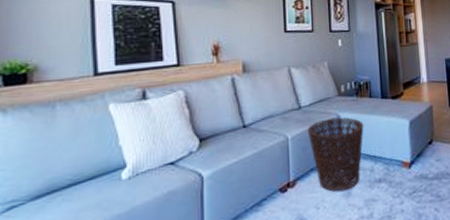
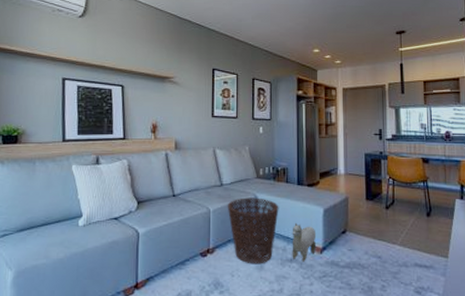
plush toy: none [378,140,405,181] -> present [292,223,317,262]

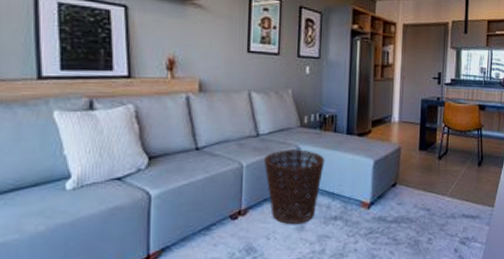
plush toy: present [292,223,317,262] -> none [336,177,365,219]

